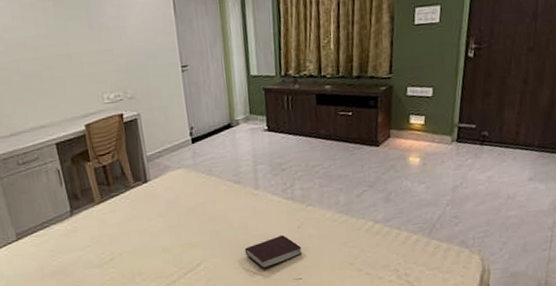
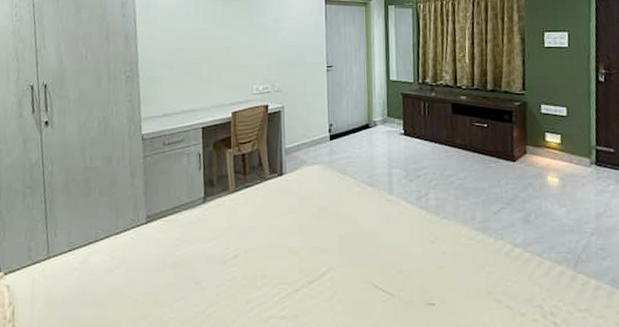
book: present [244,234,302,269] -> none [374,248,436,287]

